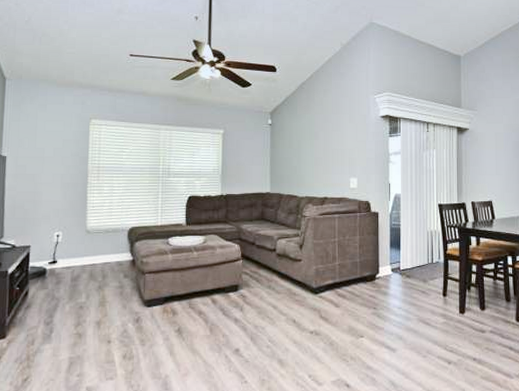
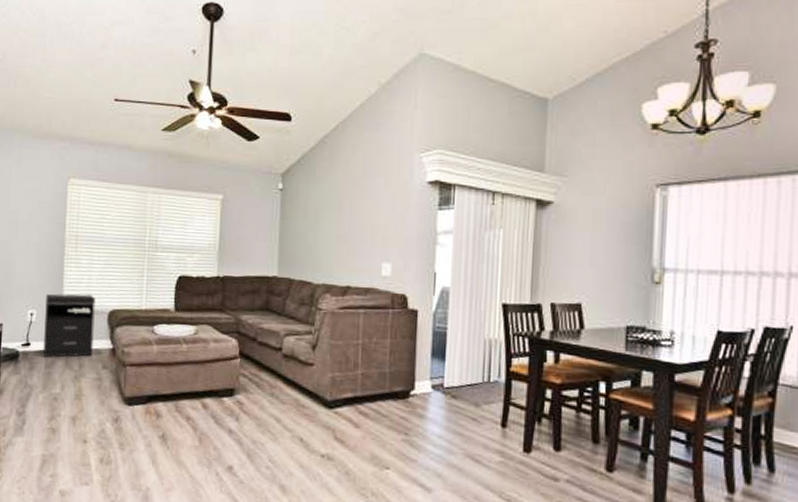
nightstand: none [68,216,116,272] -> present [42,293,96,358]

